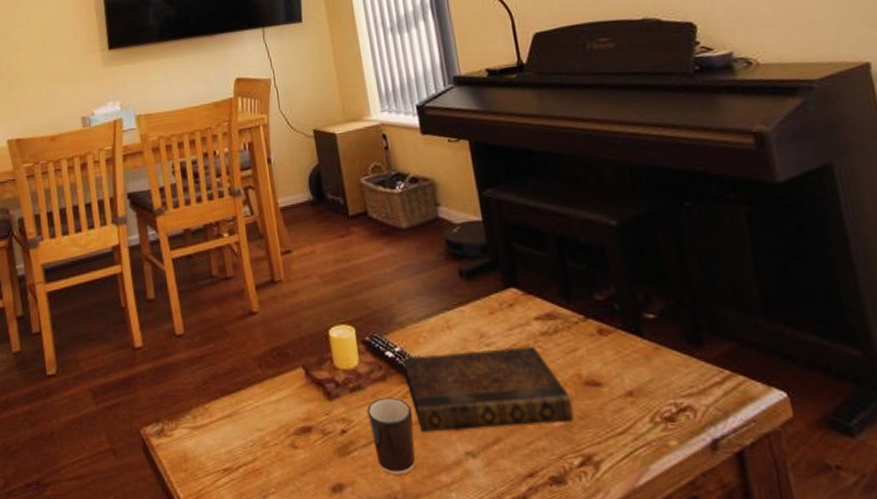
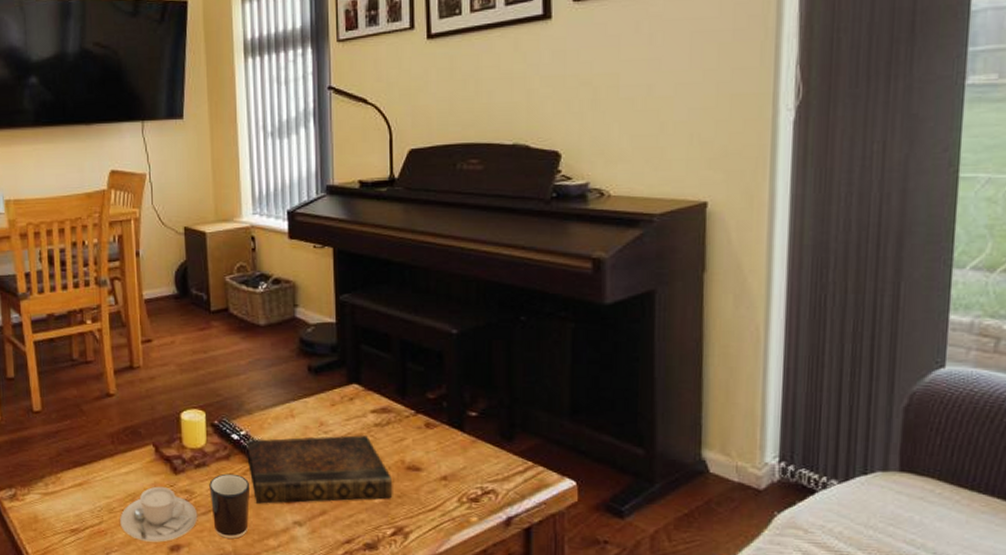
teacup: none [274,415,359,482] -> present [120,486,198,542]

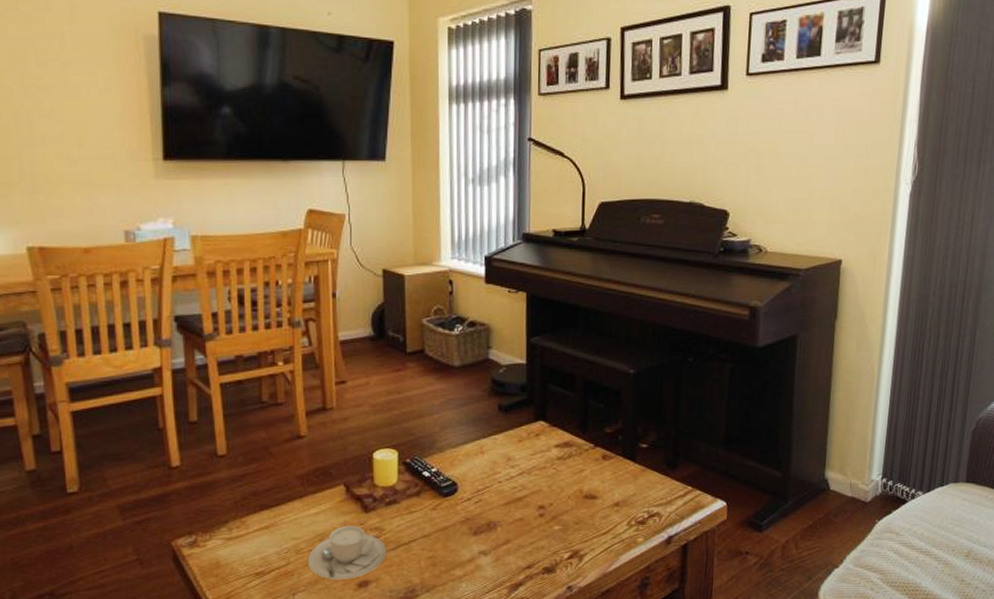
mug: present [209,473,250,539] -> none [399,509,438,571]
book: present [246,435,393,504] -> none [437,468,572,537]

